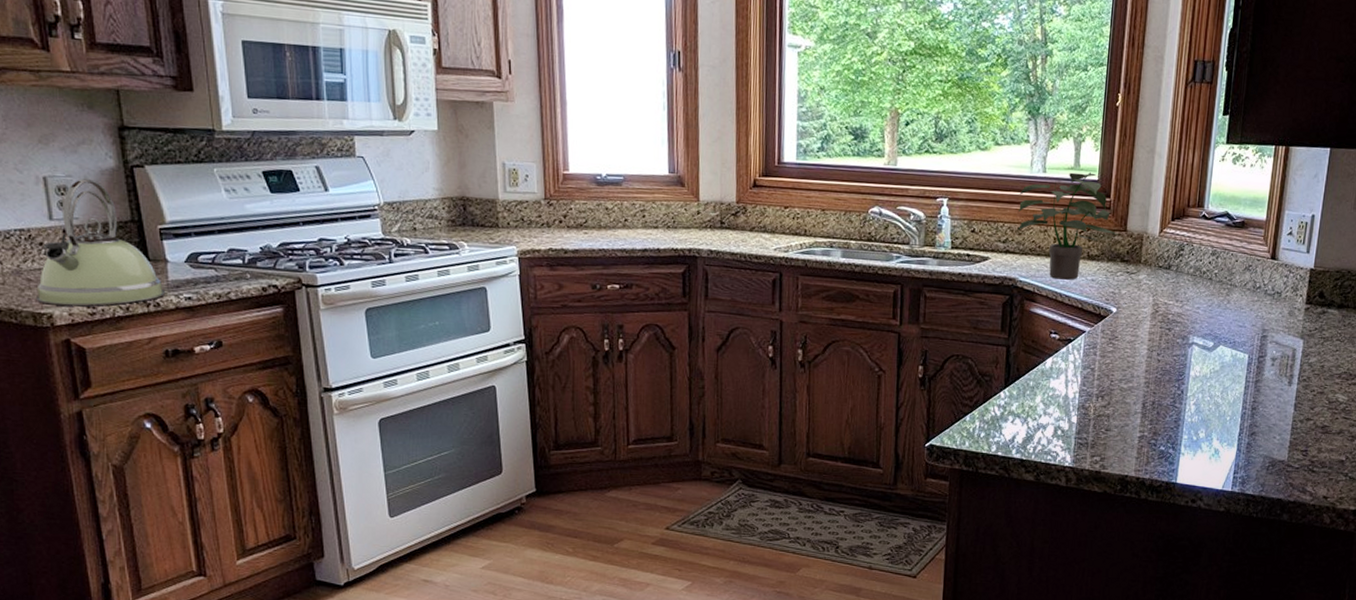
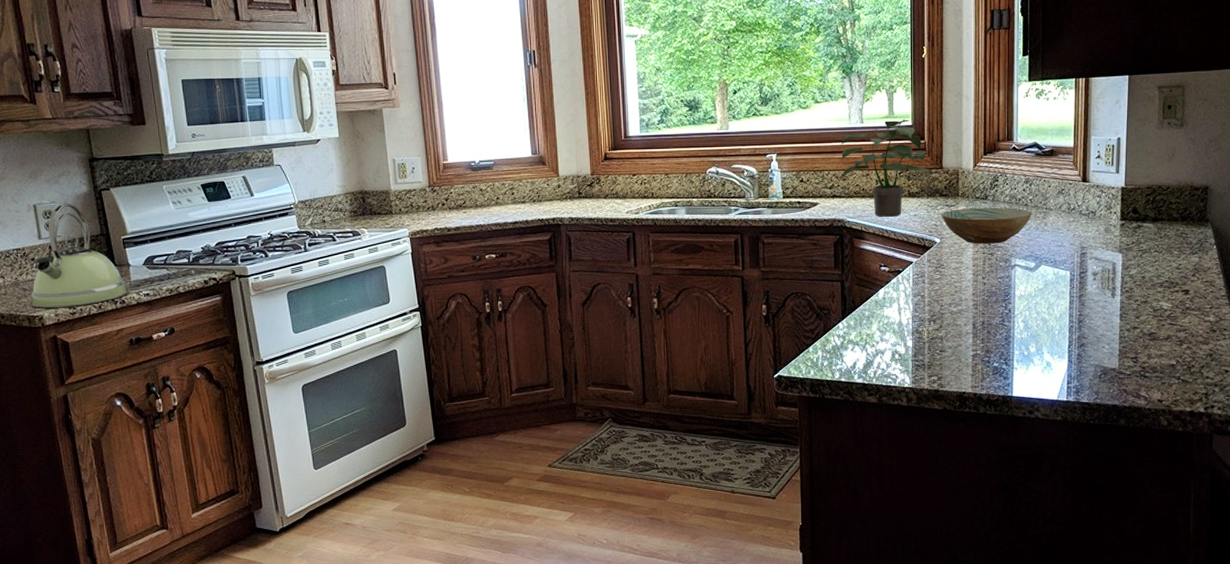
bowl: none [1120,277,1217,319] -> present [941,207,1033,244]

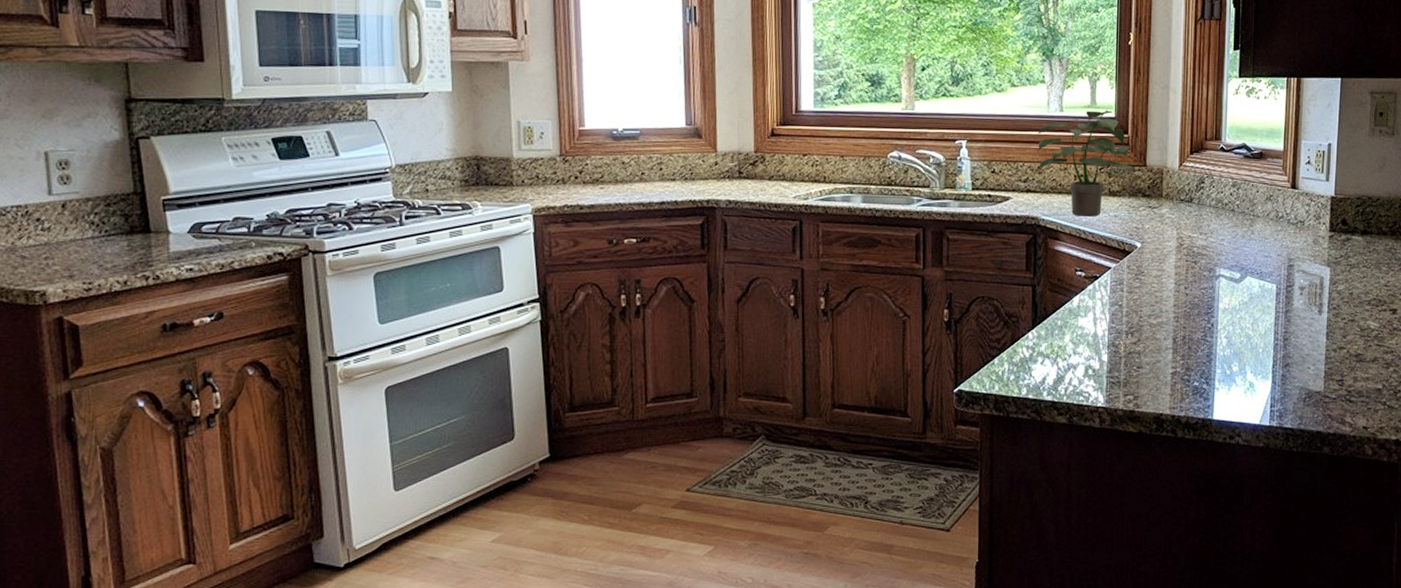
kettle: present [30,203,128,309] -> none [30,152,165,283]
bowl: present [941,207,1033,244] -> none [1143,211,1240,251]

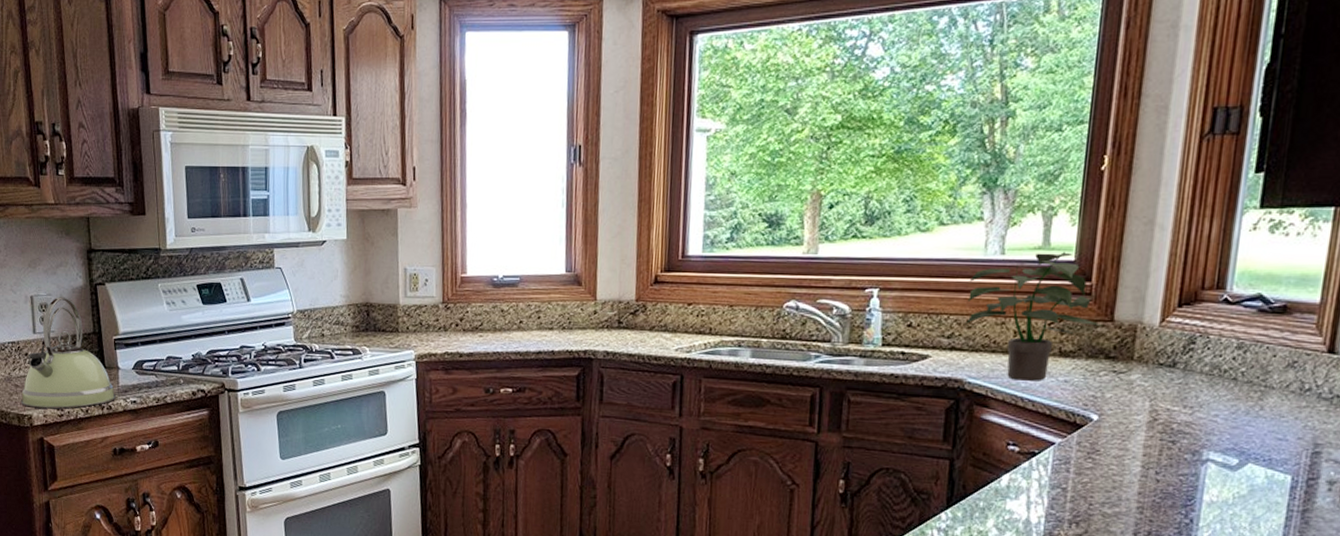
kettle: none [30,152,165,283] -> present [21,297,116,409]

